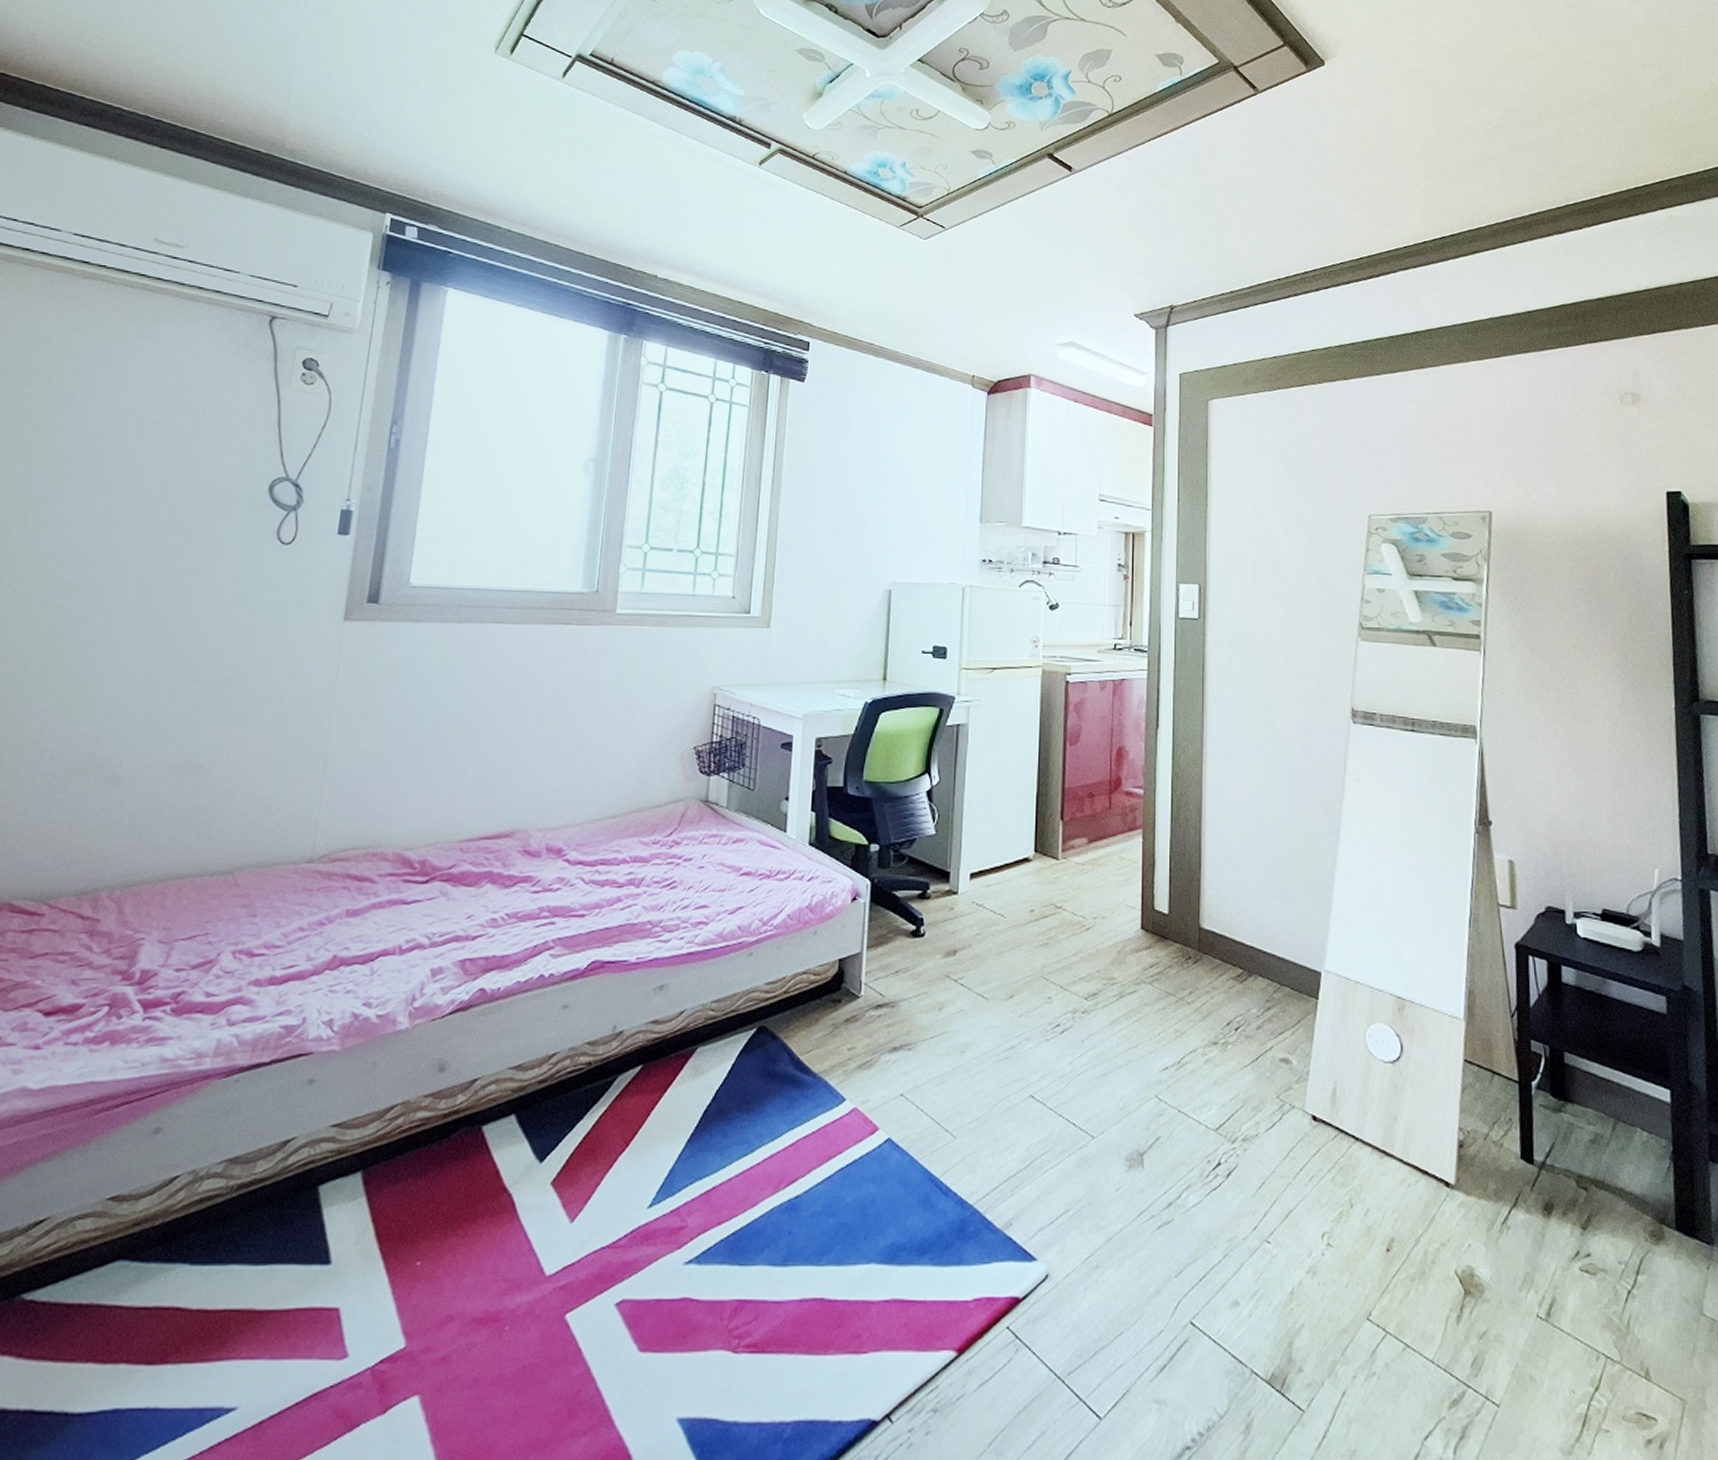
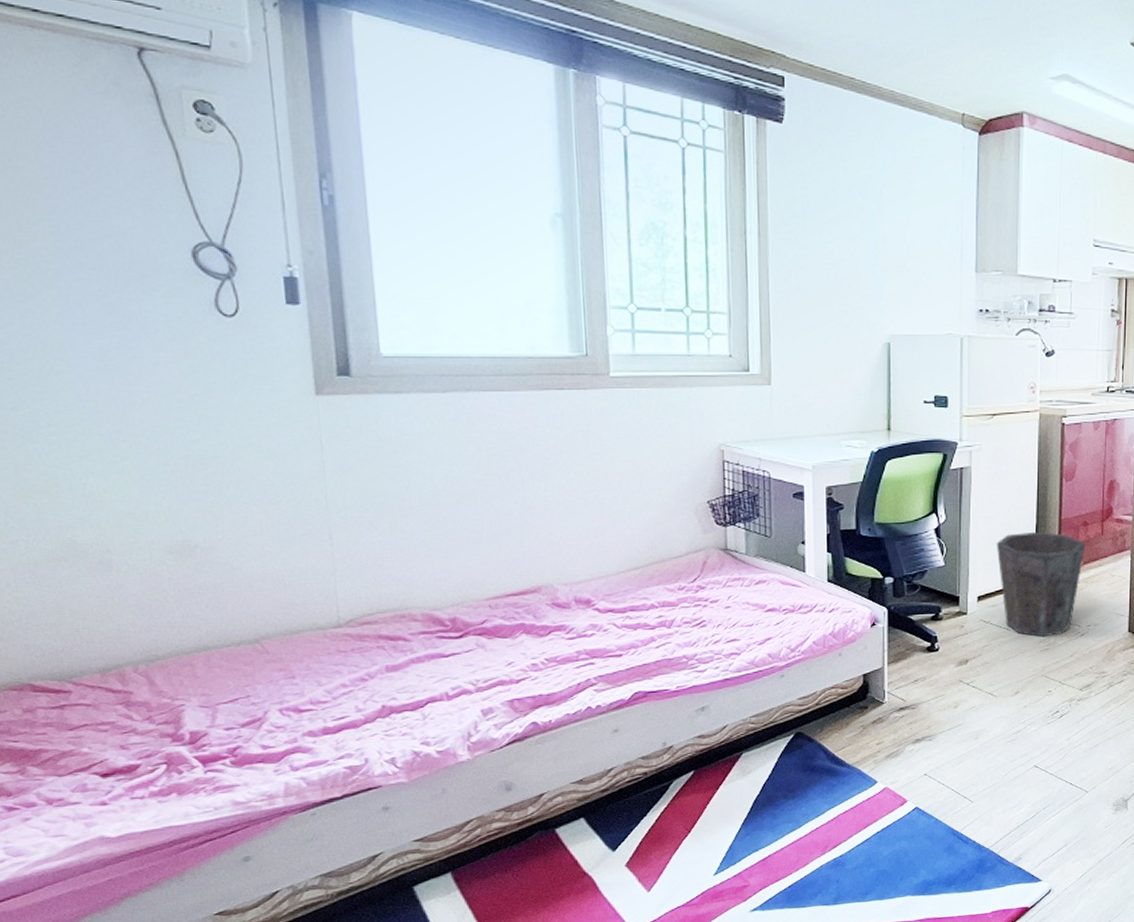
waste bin: none [992,801,1092,929] -> present [996,532,1086,637]

